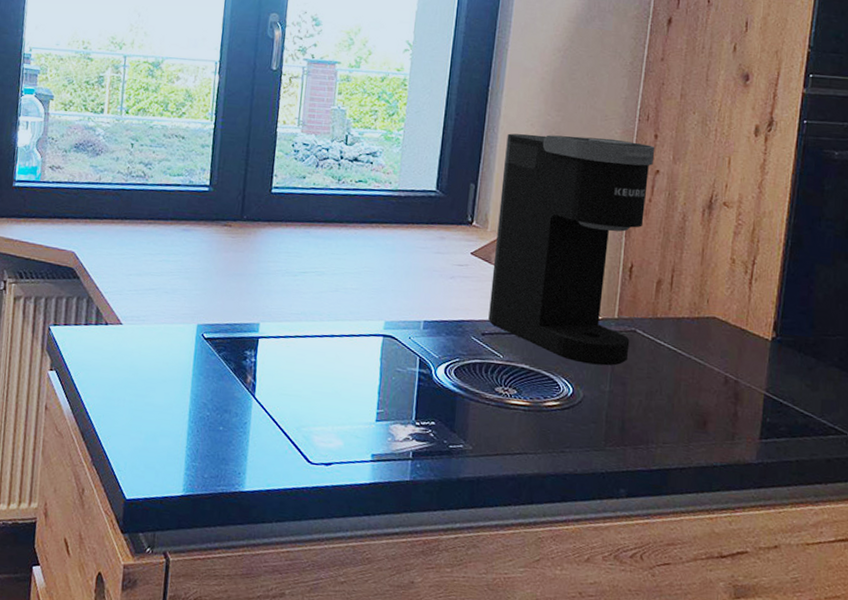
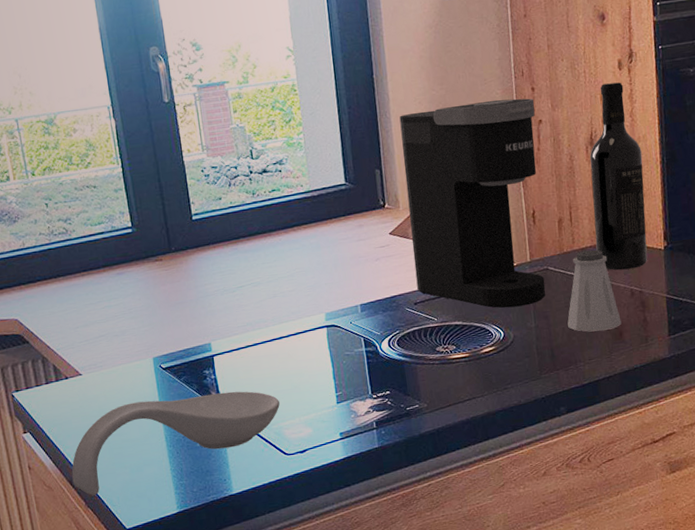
spoon rest: none [84,365,316,454] -> present [71,391,280,496]
saltshaker: none [646,320,708,415] -> present [567,250,622,332]
wine bottle: none [694,147,765,354] -> present [589,82,648,271]

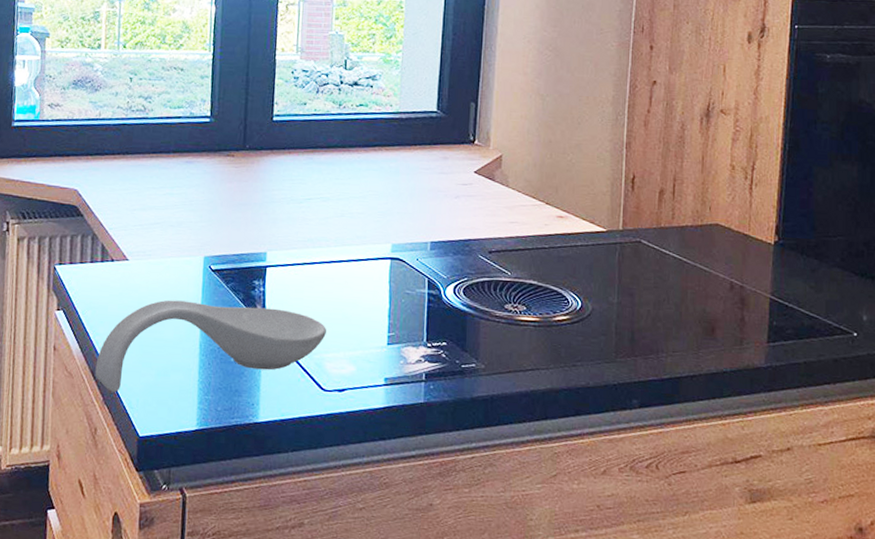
coffee maker: present [399,98,546,308] -> none [495,50,651,278]
saltshaker: present [567,250,622,332] -> none [654,229,715,322]
wine bottle: present [589,82,648,271] -> none [698,55,762,260]

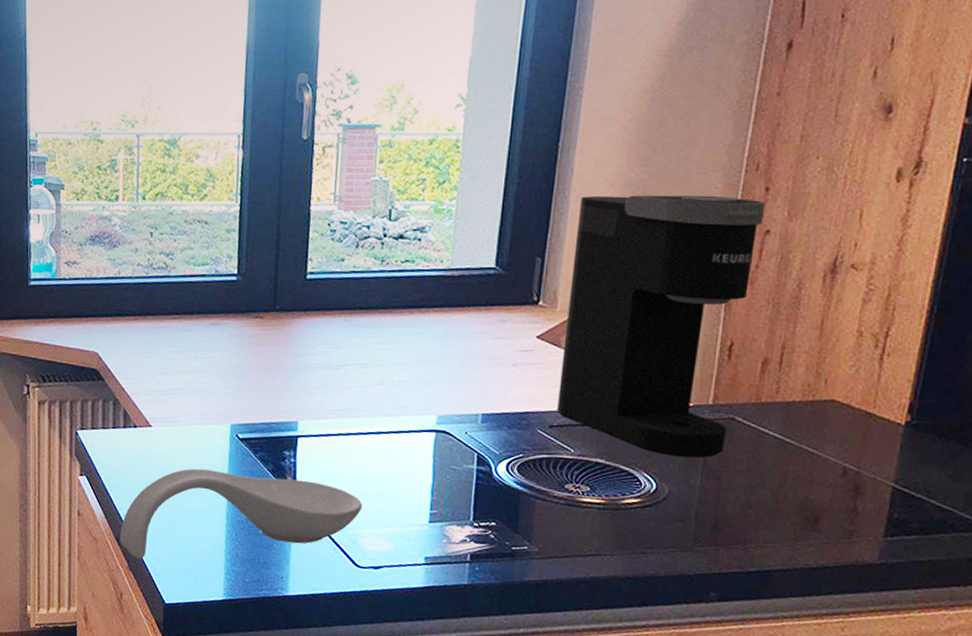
coffee maker: none [495,50,651,278] -> present [557,195,766,458]

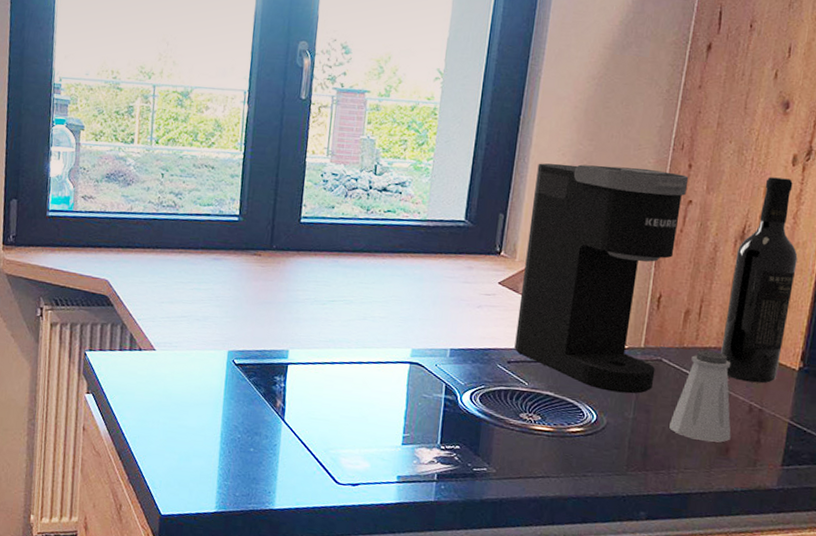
spoon rest: present [119,468,362,559] -> none [121,390,343,473]
saltshaker: none [745,405,821,512] -> present [669,350,731,443]
wine bottle: none [807,197,904,442] -> present [721,177,798,384]

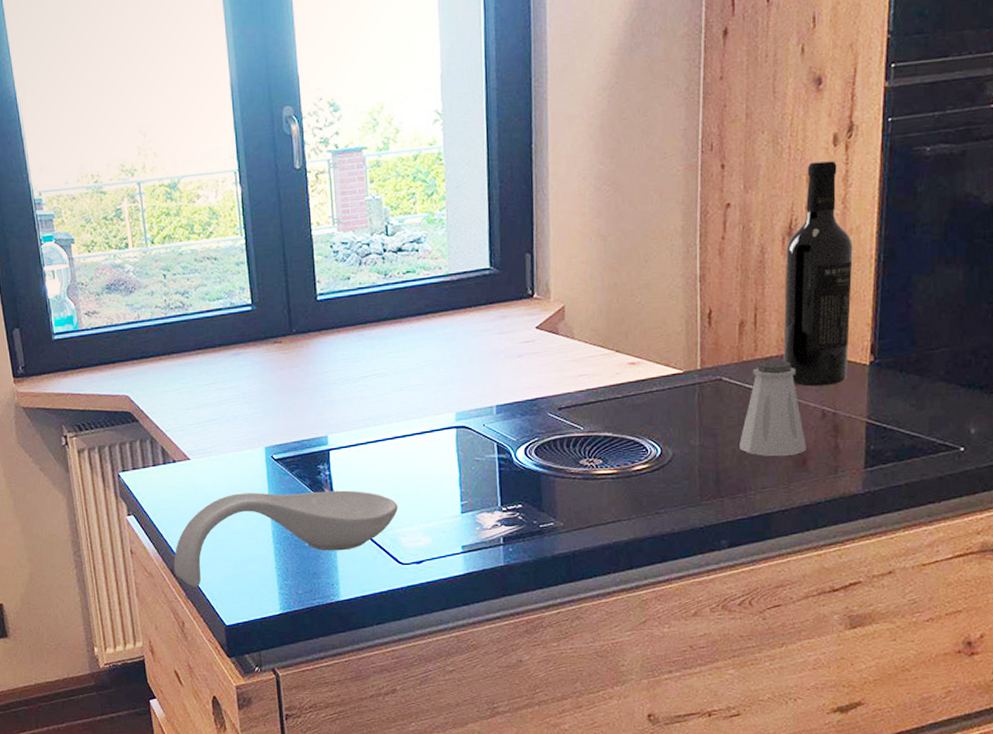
spoon rest: none [121,390,343,473] -> present [173,490,398,587]
coffee maker: present [514,163,689,394] -> none [559,177,723,421]

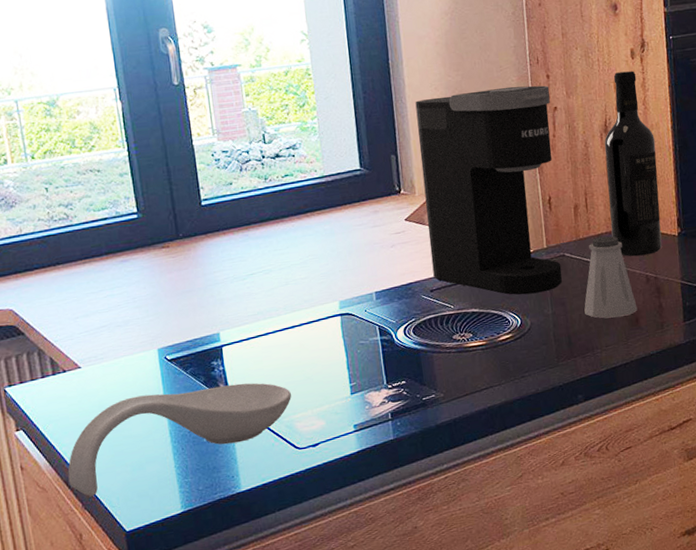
coffee maker: none [559,177,723,421] -> present [415,85,563,295]

